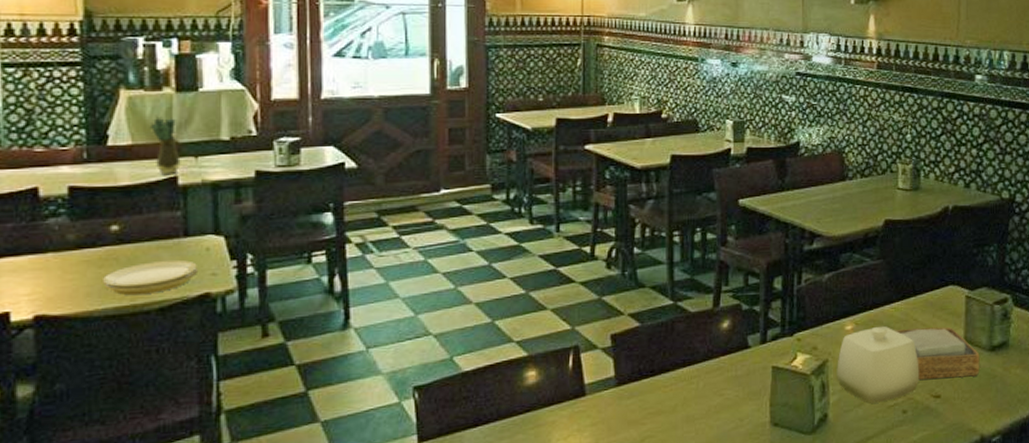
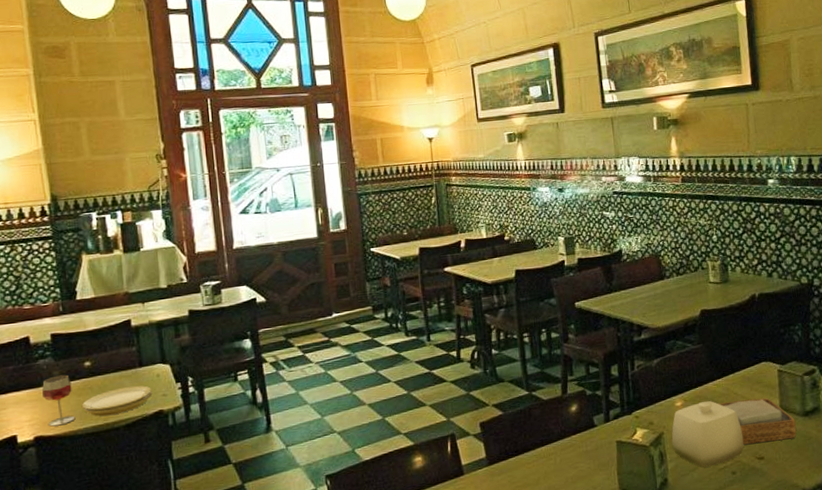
wineglass: none [50,239,93,304] -> present [42,375,75,427]
vase: present [149,116,181,174] -> none [106,273,132,319]

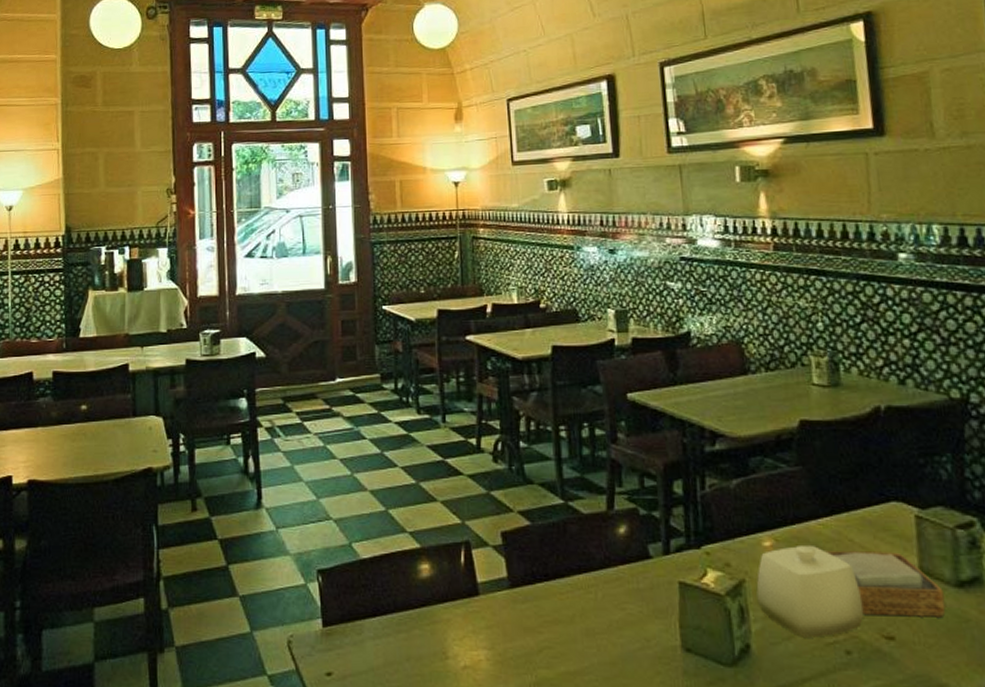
wineglass: present [42,375,75,427] -> none [39,416,68,471]
plate: present [82,385,153,416] -> none [75,436,144,467]

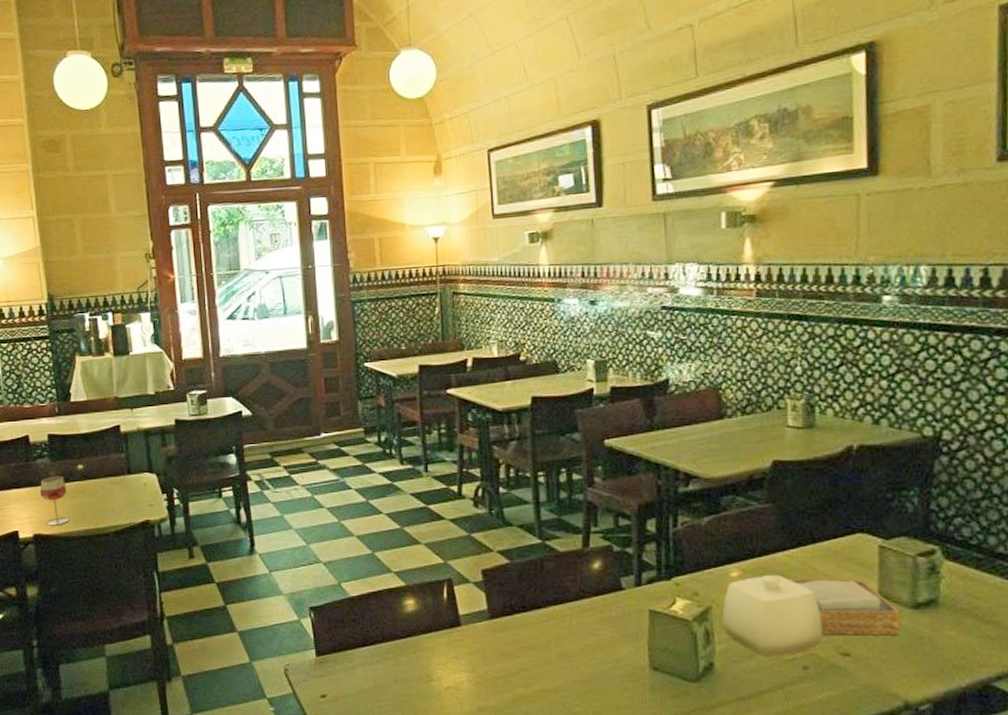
wineglass: none [39,416,68,471] -> present [40,476,69,526]

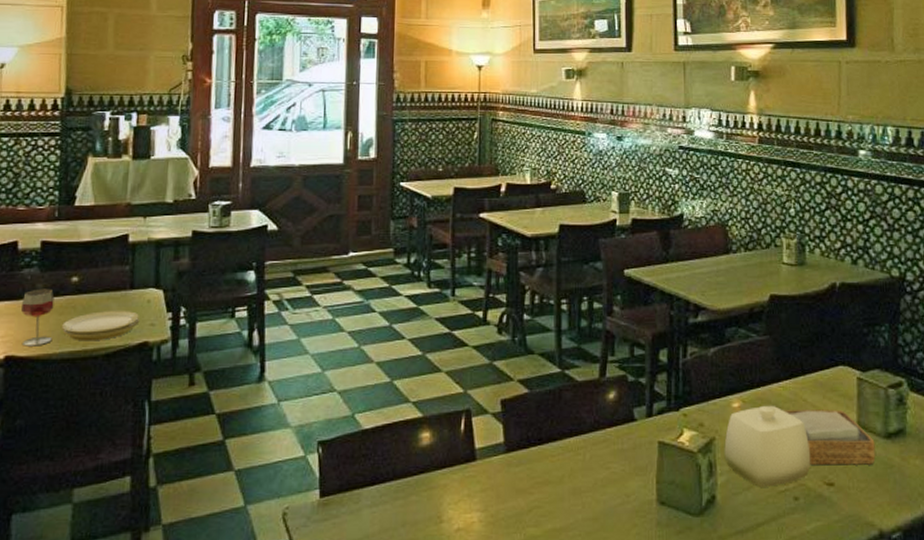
plate: none [76,493,140,521] -> present [62,310,140,342]

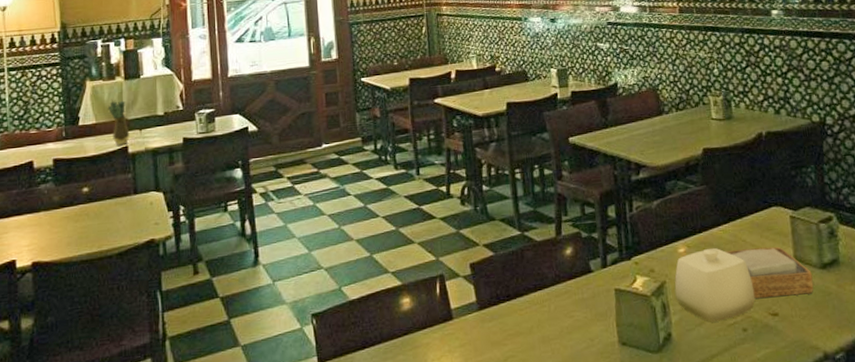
wineglass: present [21,289,55,346] -> none [42,200,71,252]
plate: present [62,310,140,342] -> none [79,213,146,244]
vase: none [109,181,132,232] -> present [107,99,130,145]

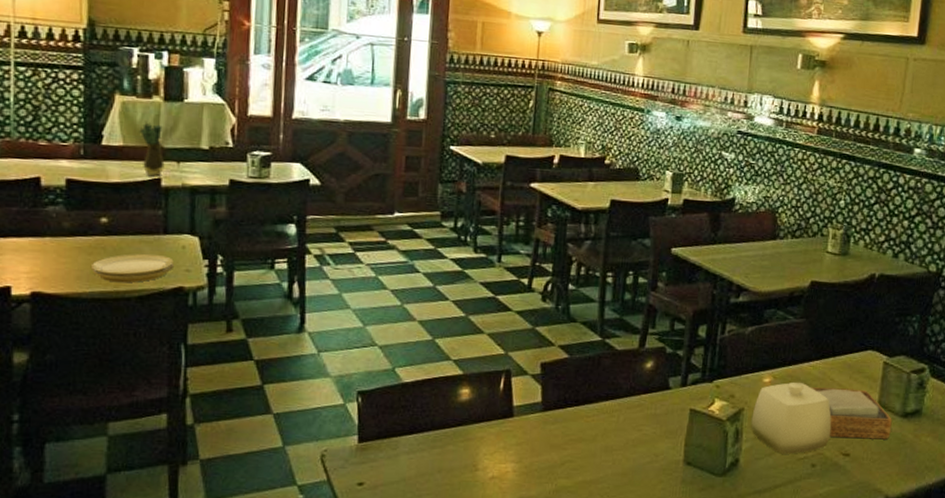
plate: none [79,213,146,244] -> present [91,253,175,283]

